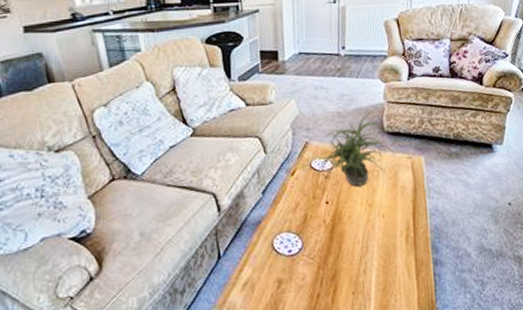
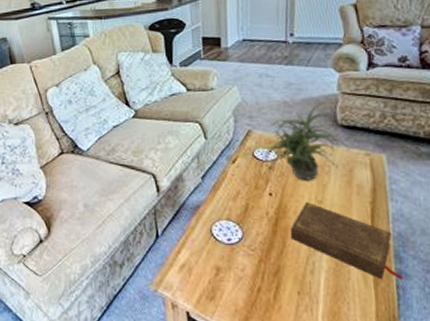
book: none [345,206,440,270] -> present [290,202,405,281]

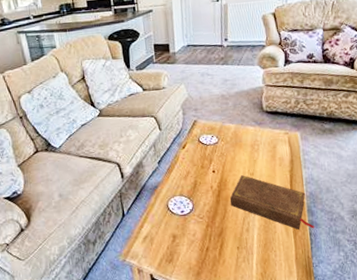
potted plant: present [264,101,350,182] -> none [208,93,273,159]

